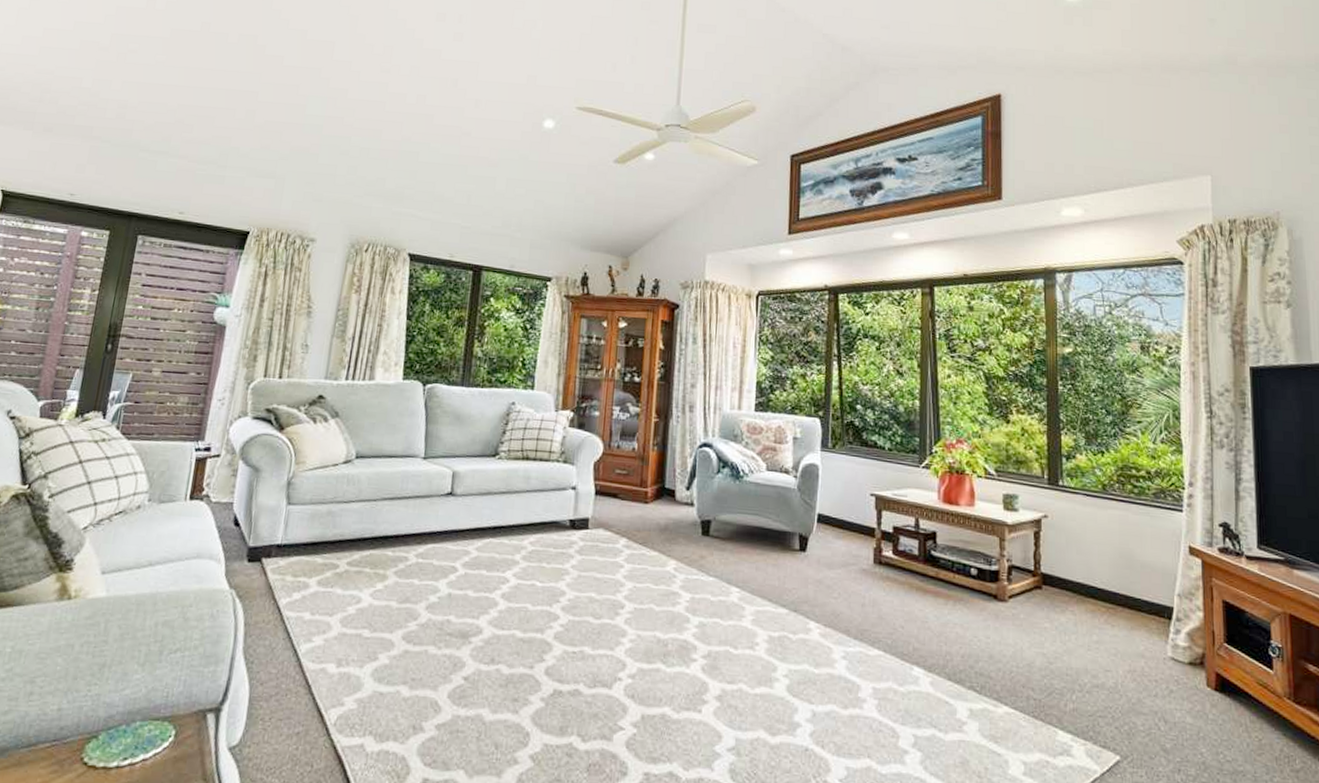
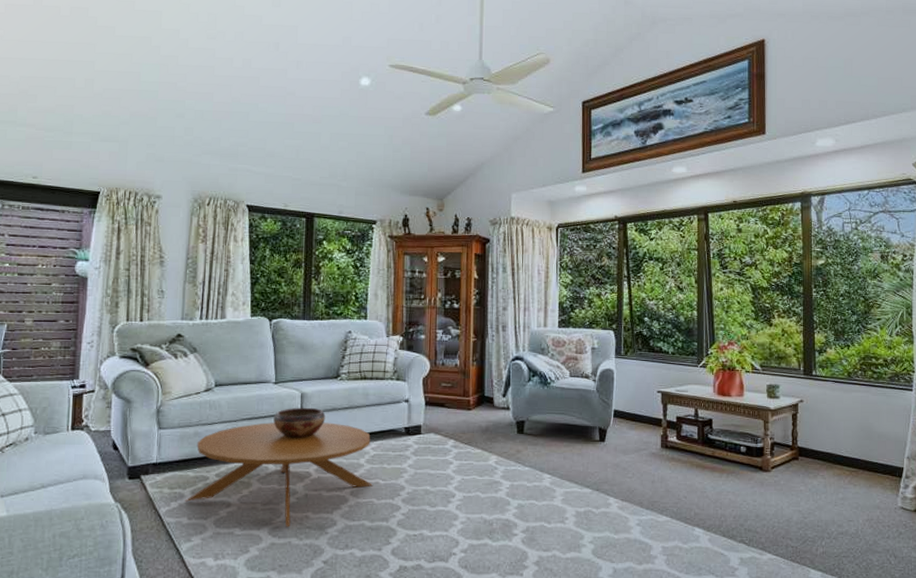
coffee table: none [309,504,530,632] -> present [185,422,374,527]
decorative bowl: none [418,488,479,526] -> present [273,407,326,438]

